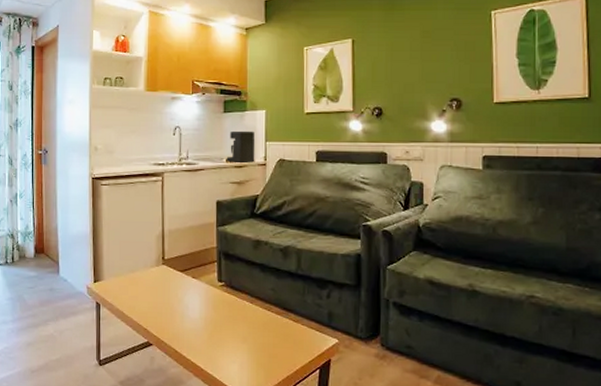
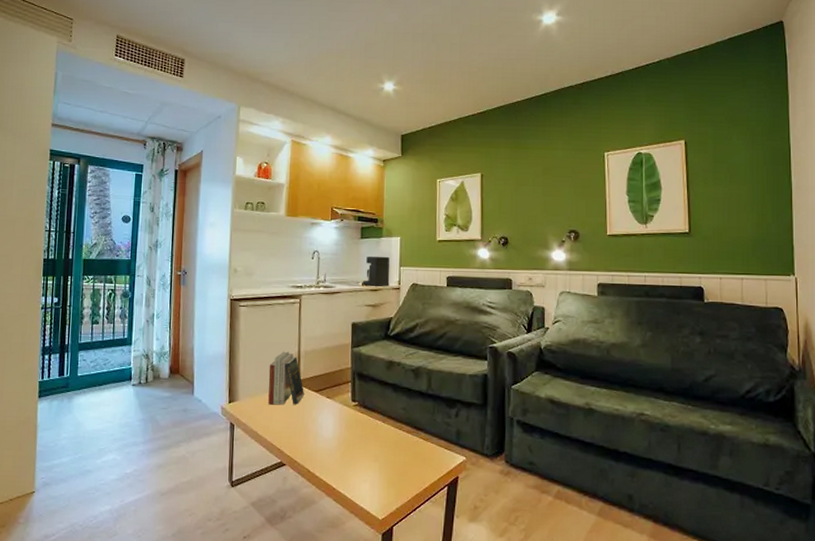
books: none [132,230,170,285] -> present [268,351,305,405]

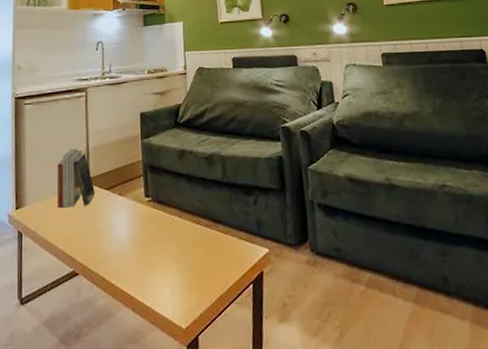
coffee maker: present [362,256,390,287] -> none [148,42,176,74]

